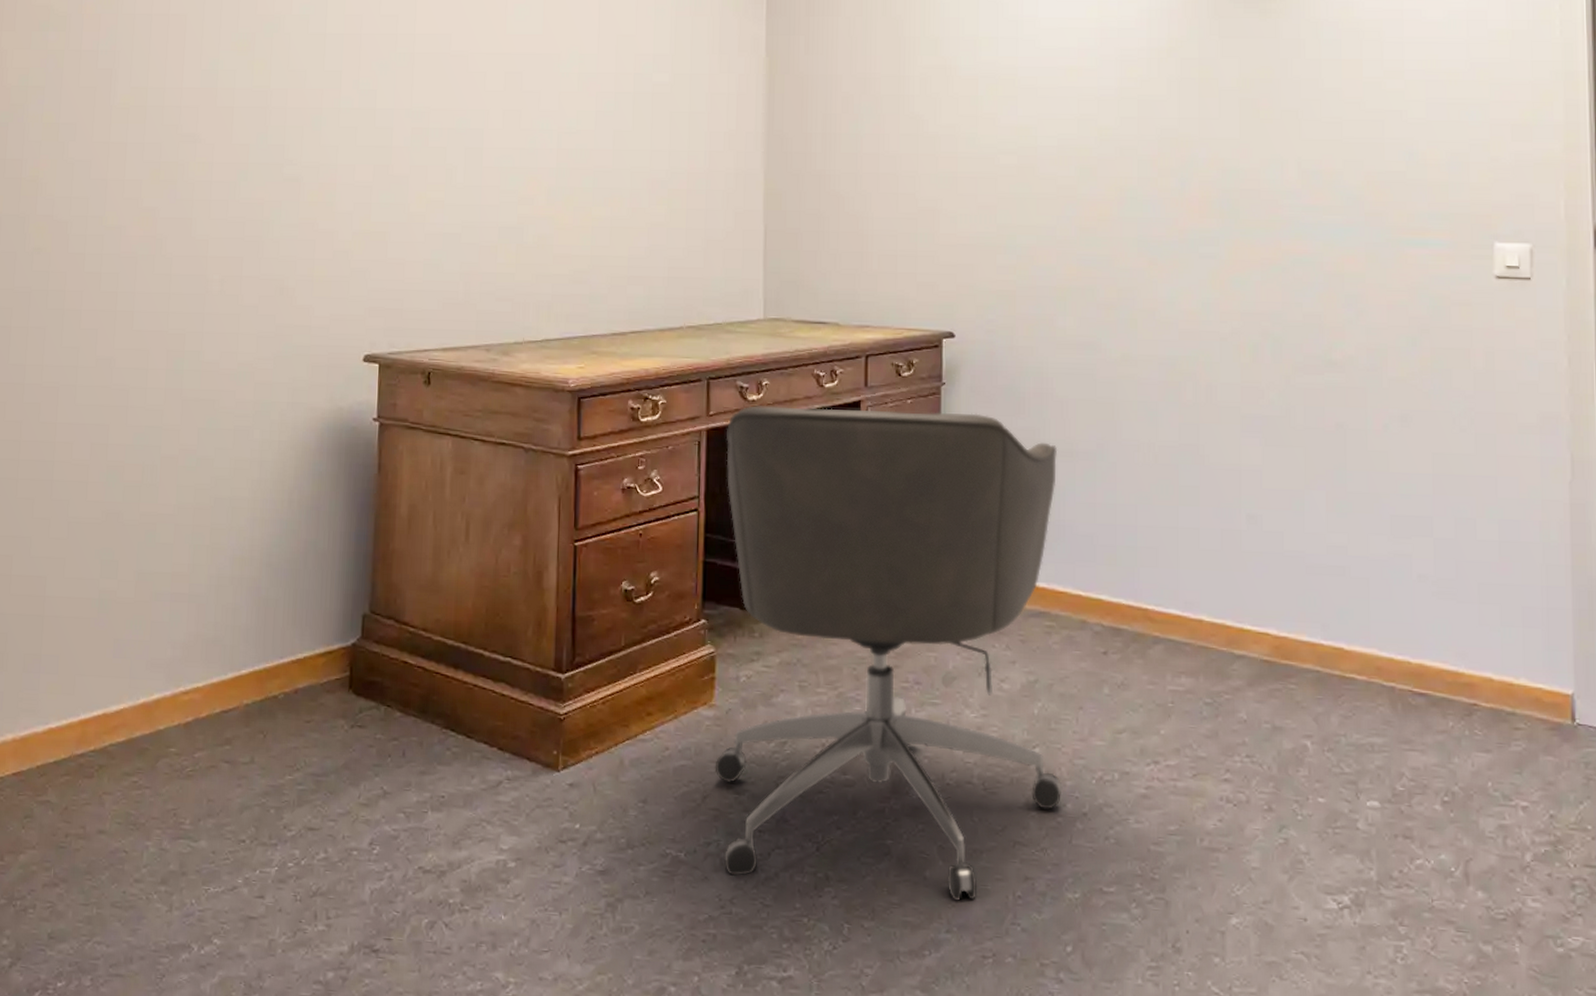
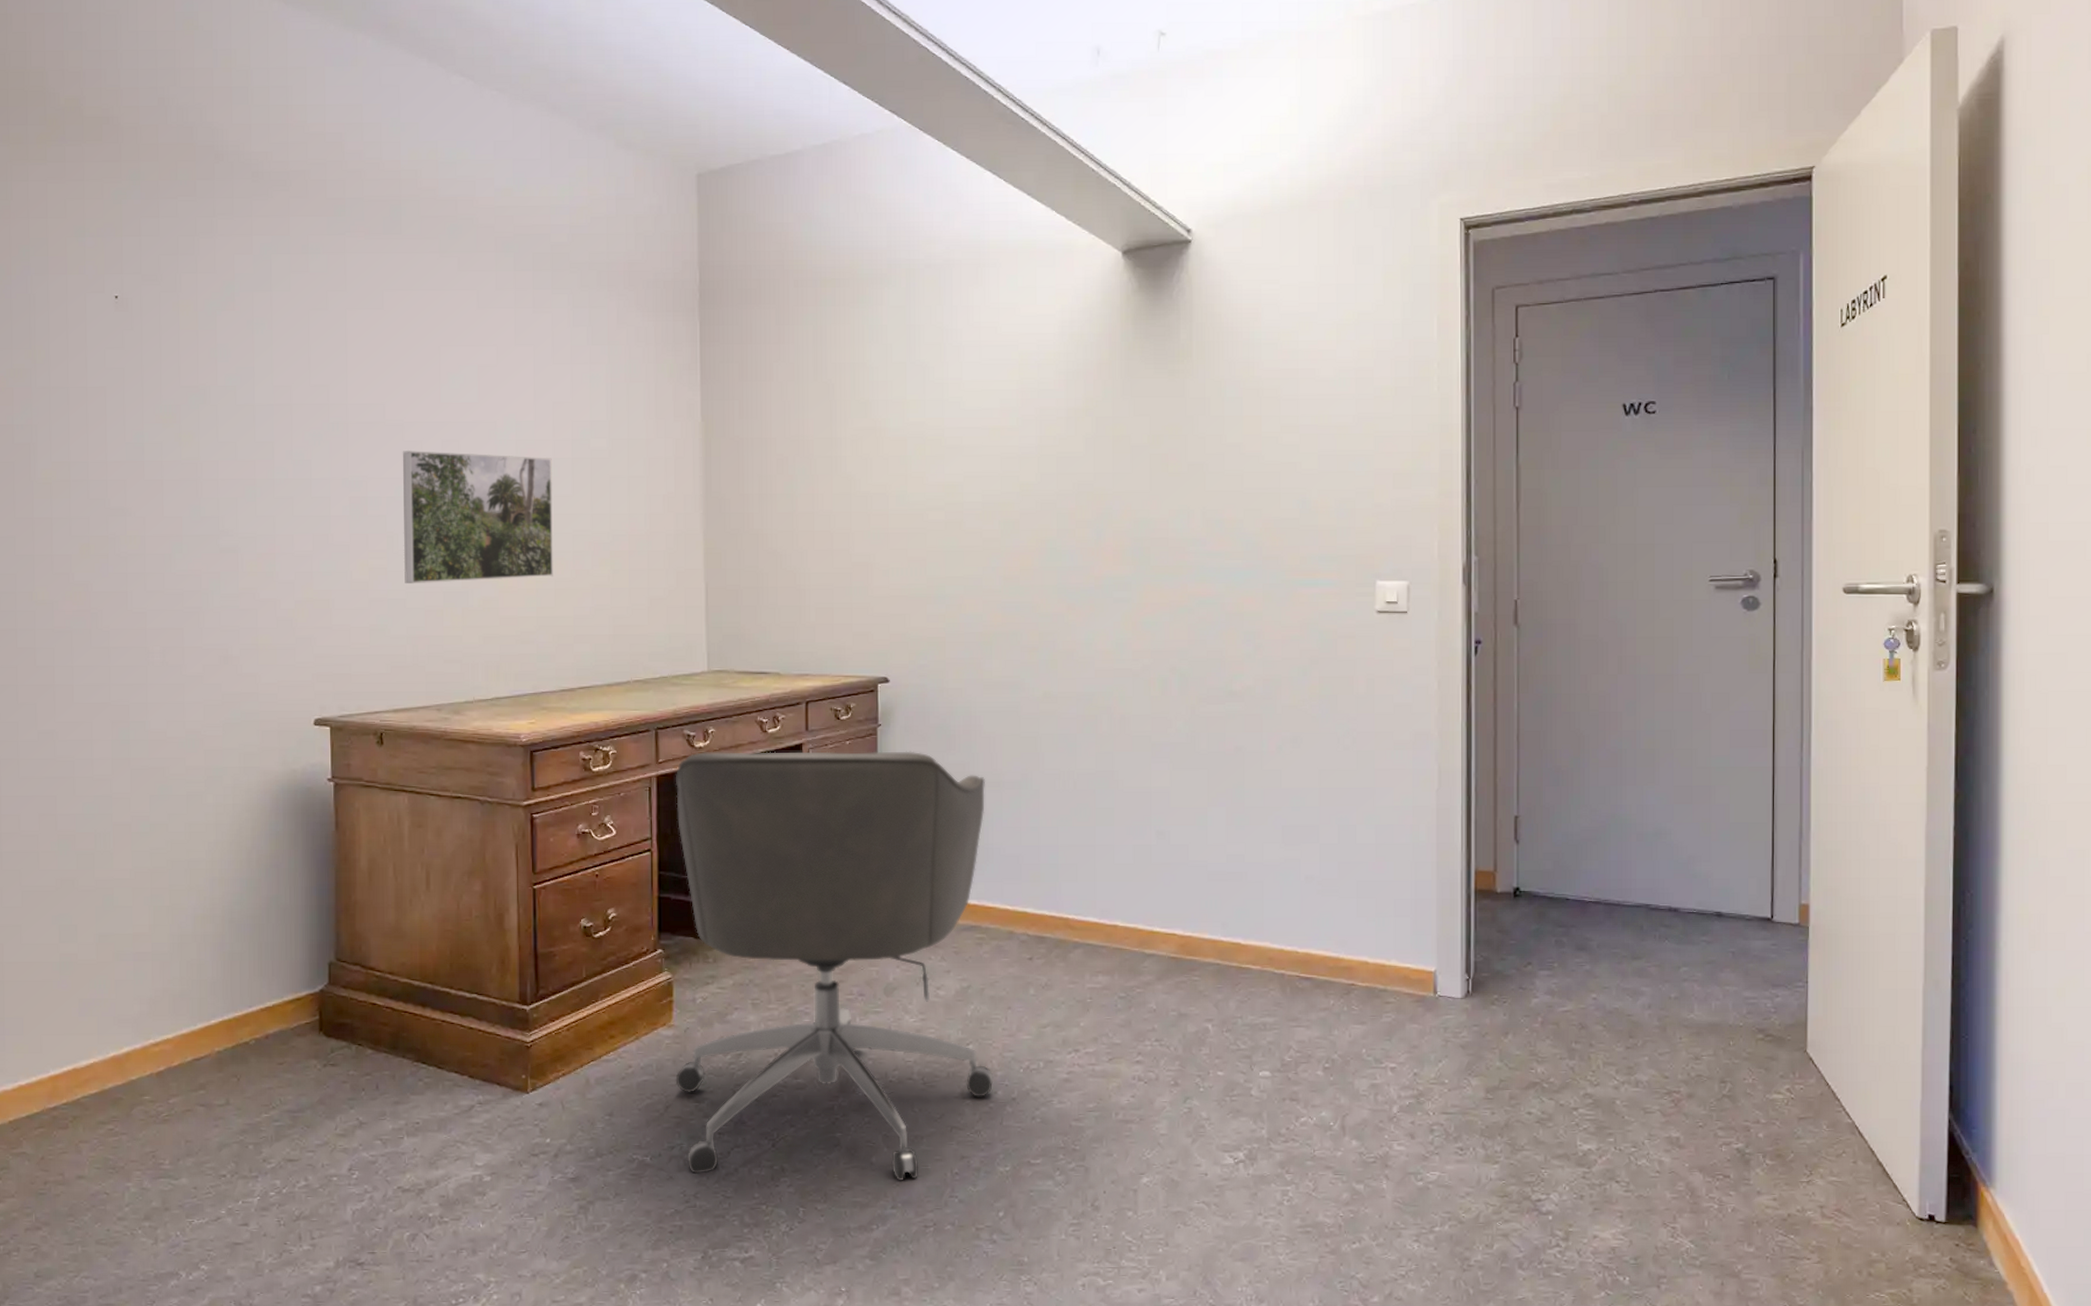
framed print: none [461,82,613,218] -> present [402,451,553,583]

